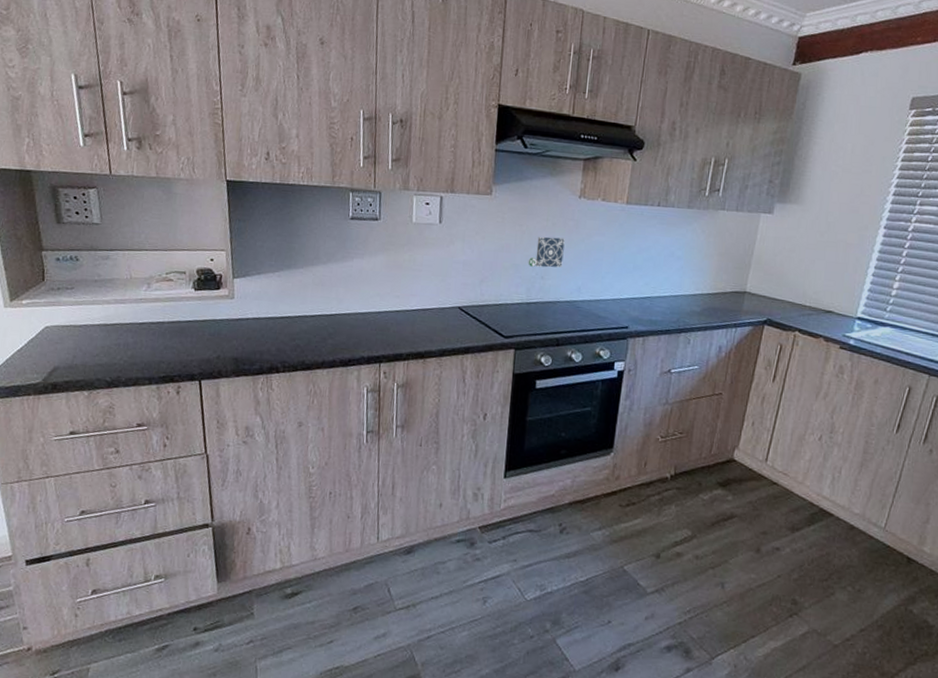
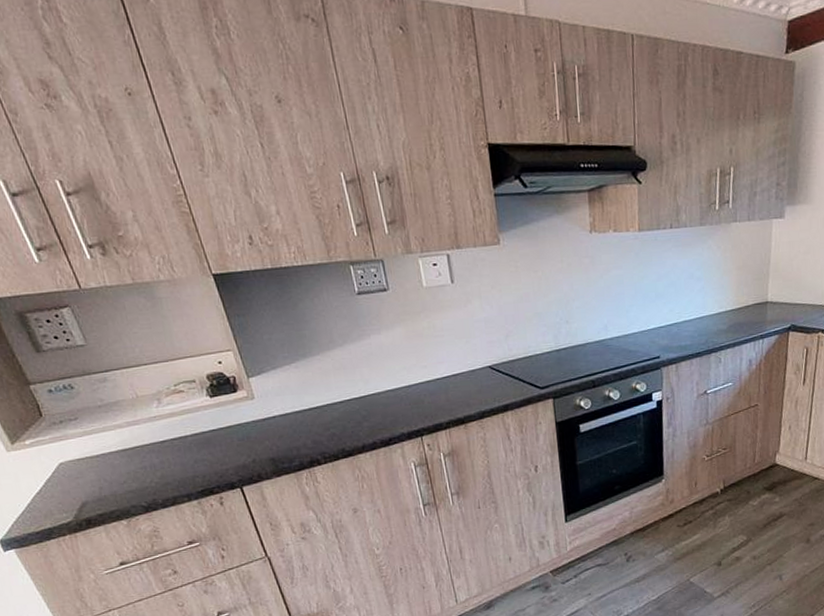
decorative tile: present [528,236,565,268] -> none [550,277,585,312]

